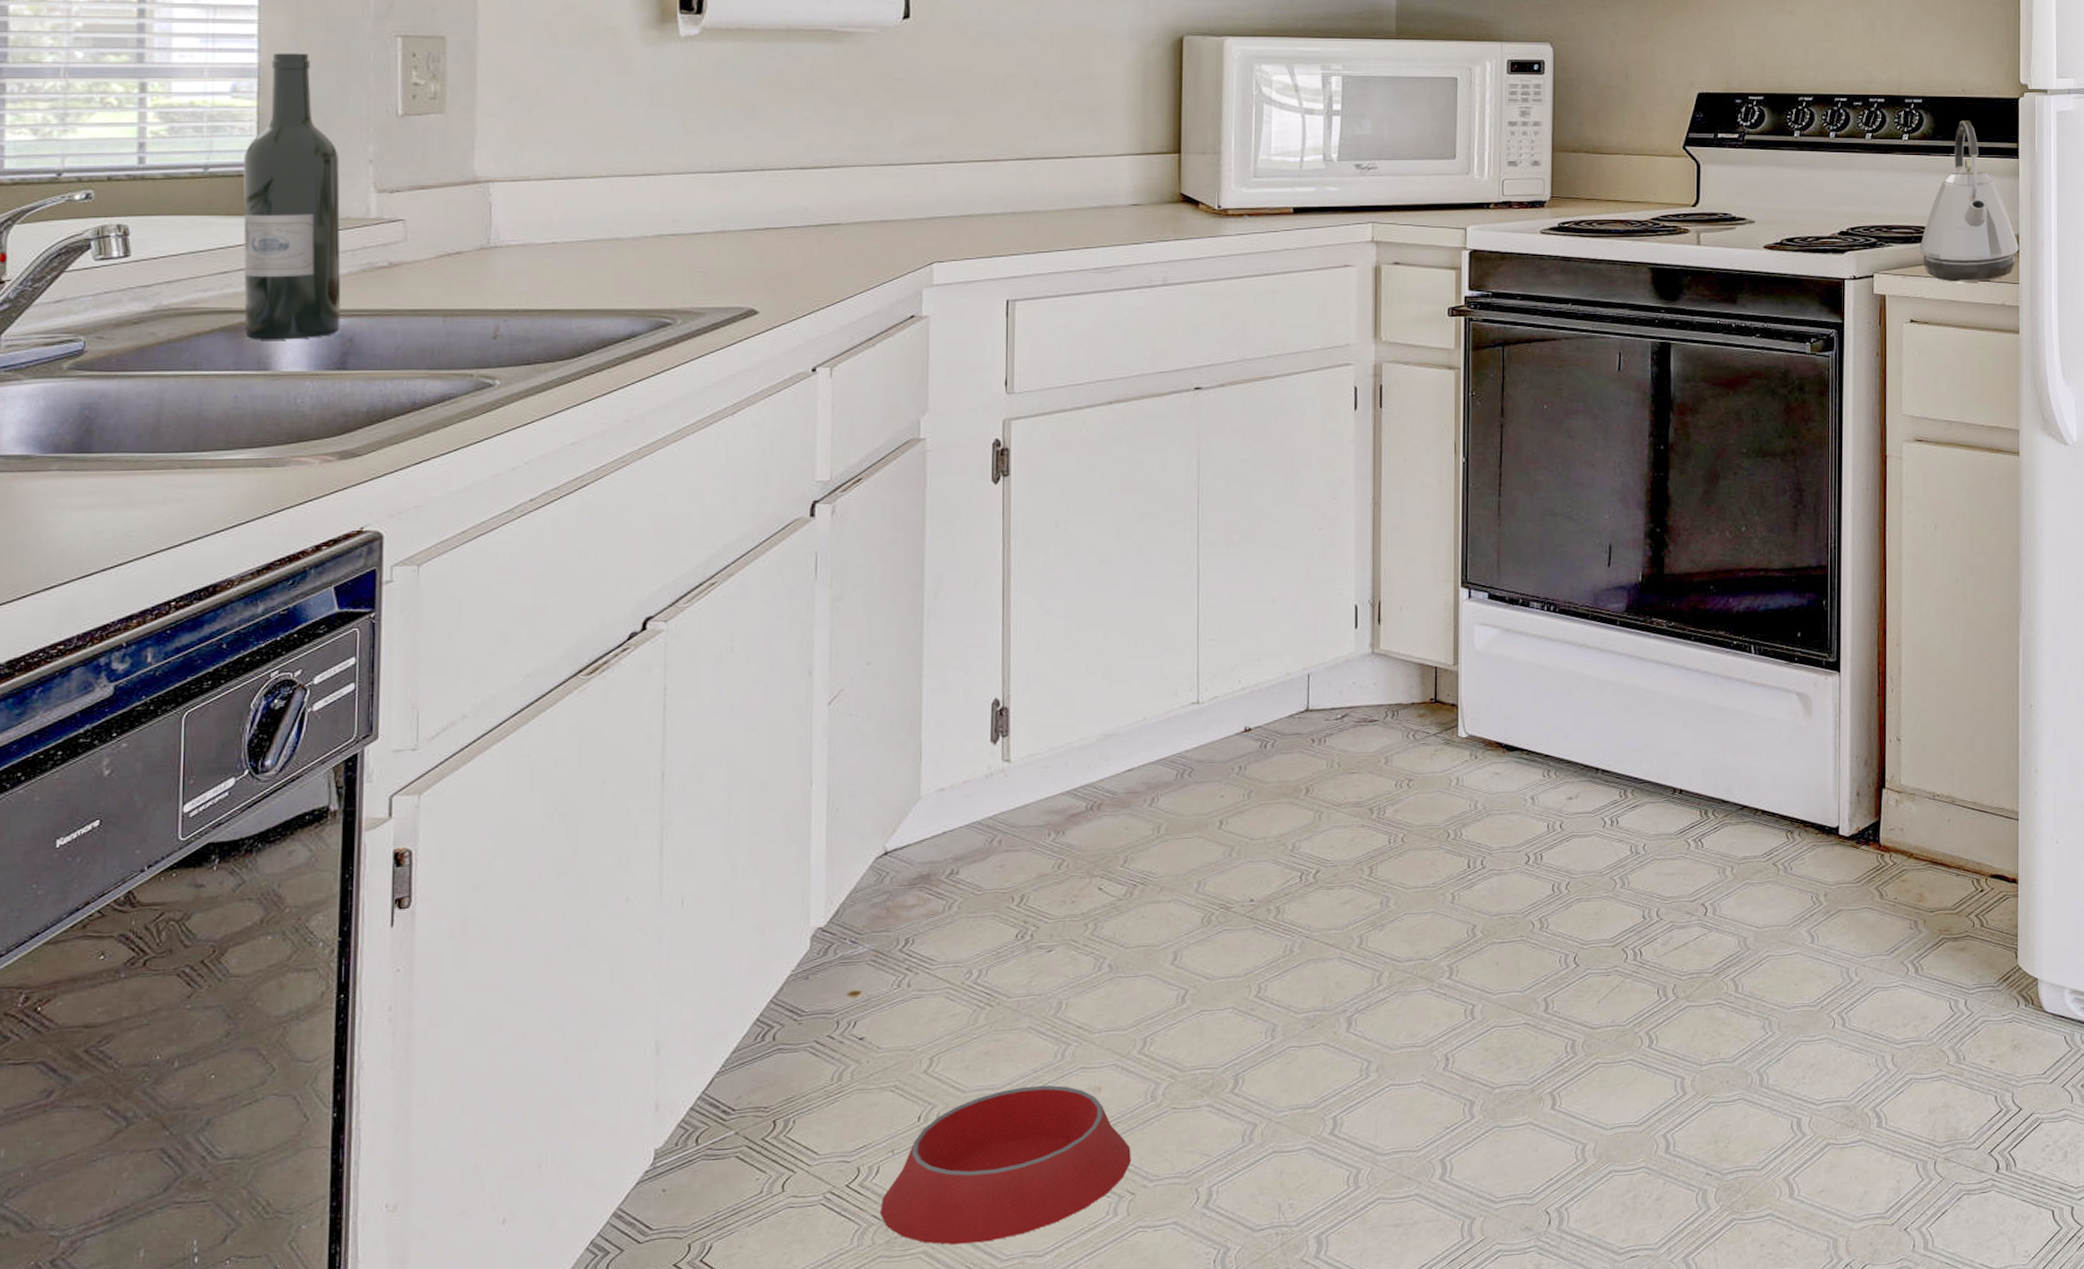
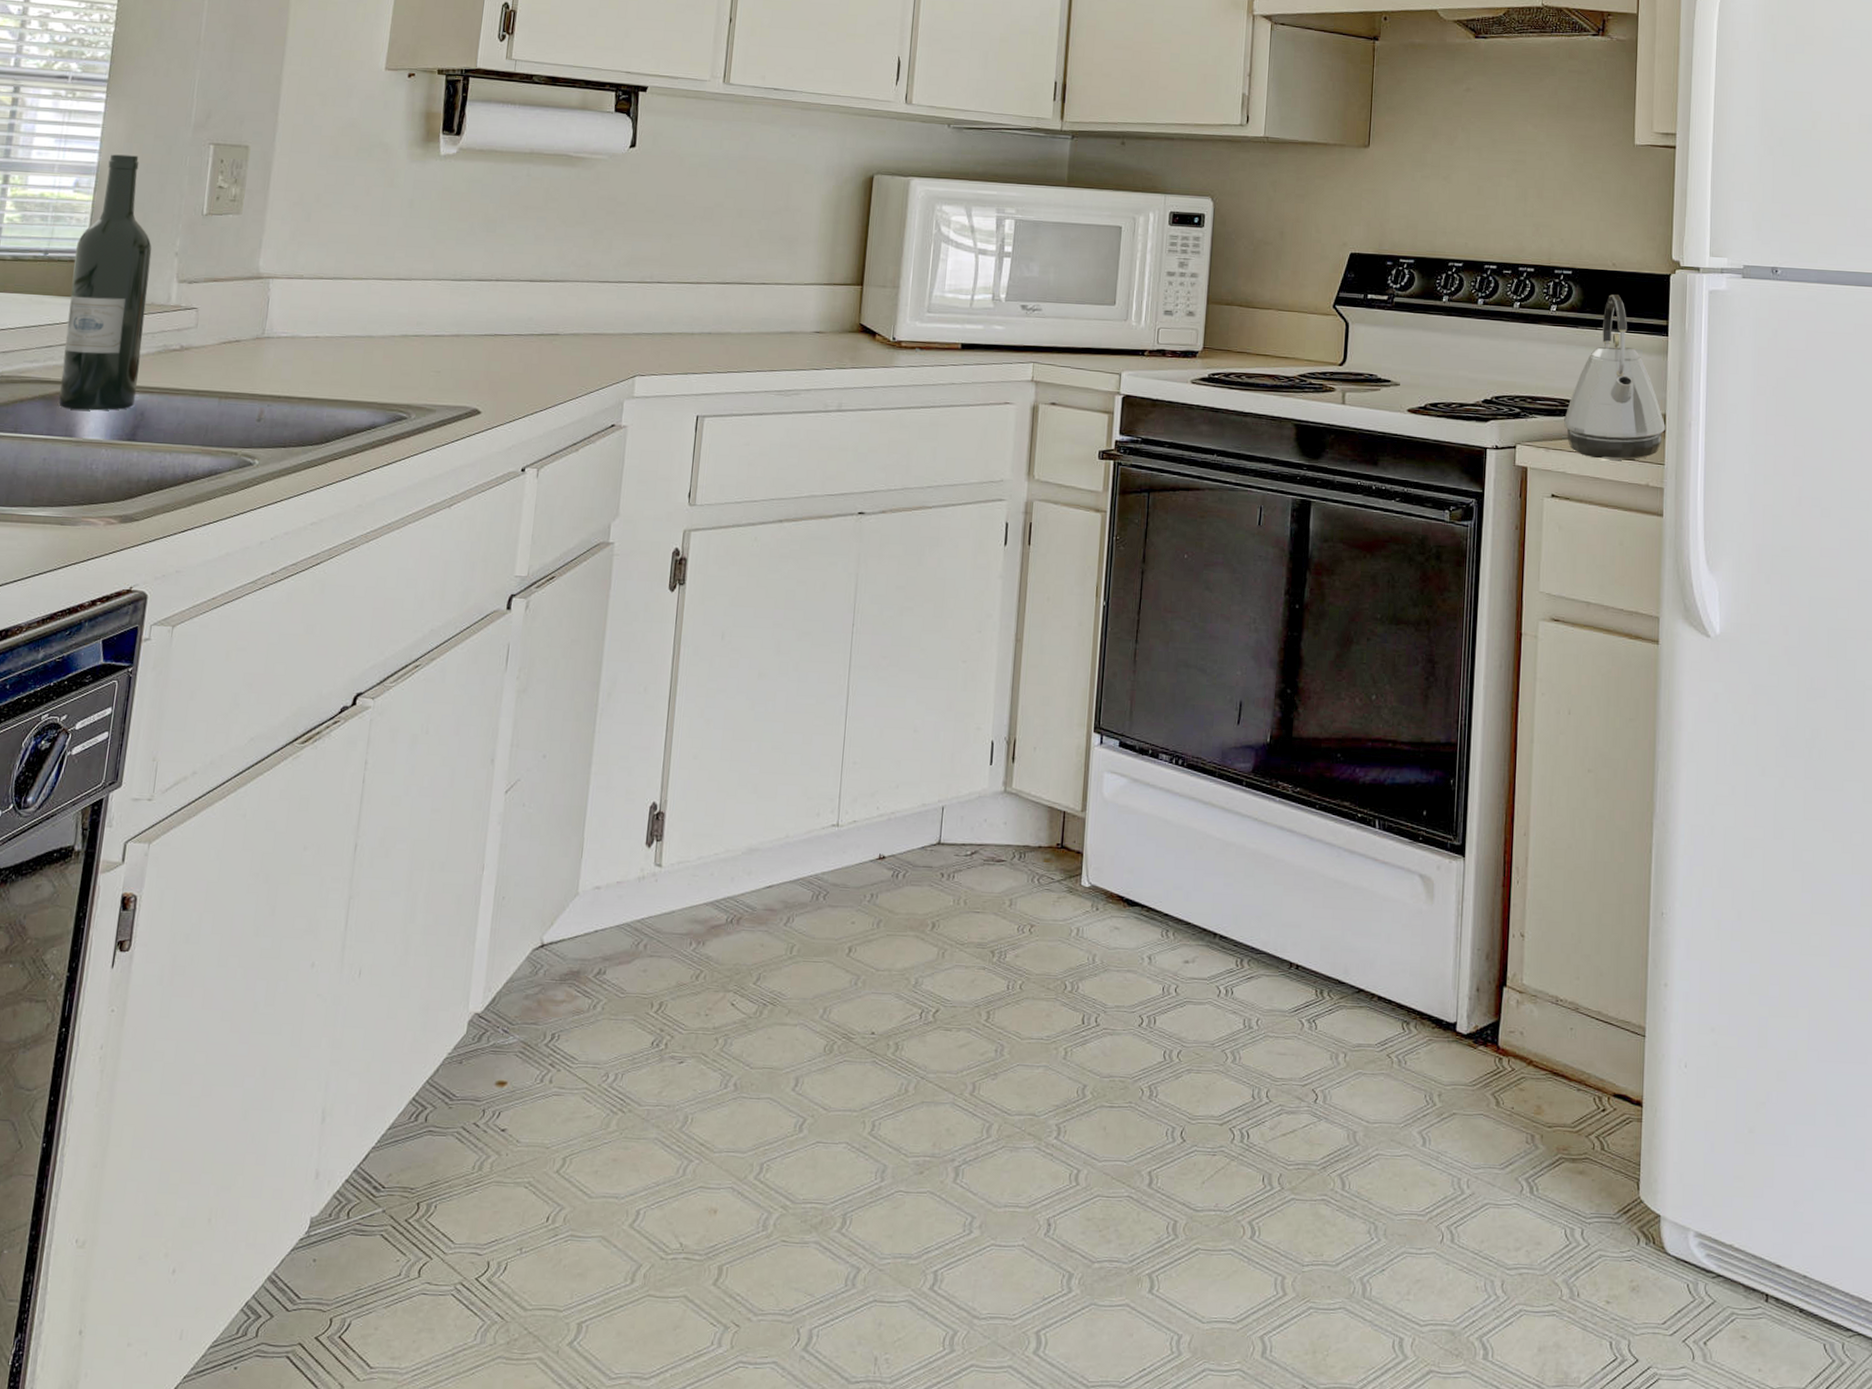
pet bowl: present [880,1085,1131,1245] -> none [504,1199,740,1357]

